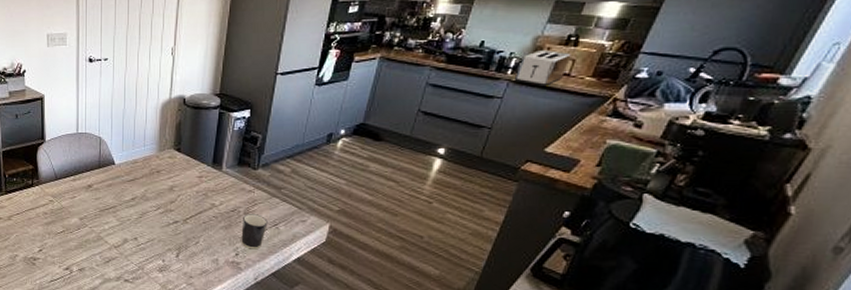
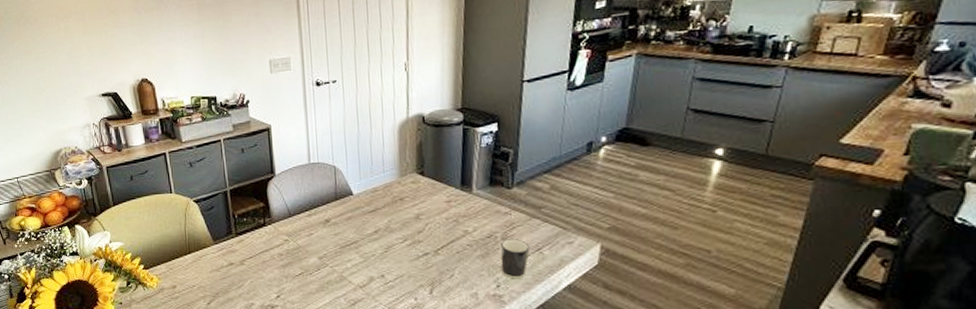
toaster: present [515,50,571,87] -> none [794,29,856,71]

